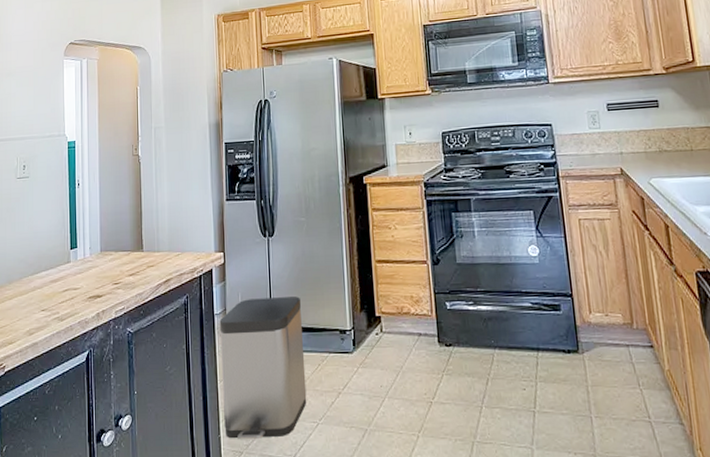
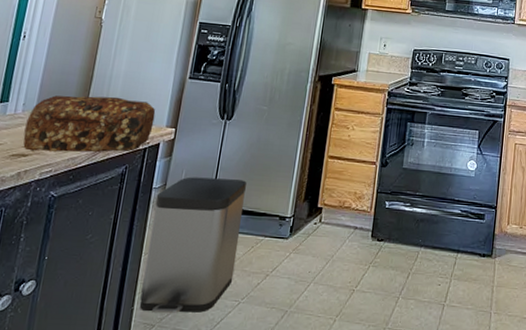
bread loaf: none [95,229,203,292] -> present [23,95,156,153]

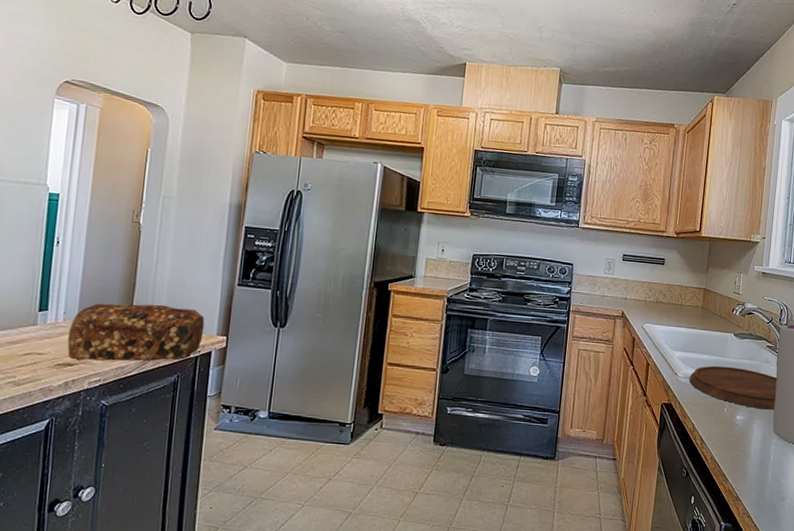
pedal bin: present [139,177,247,314] -> none [202,384,304,517]

